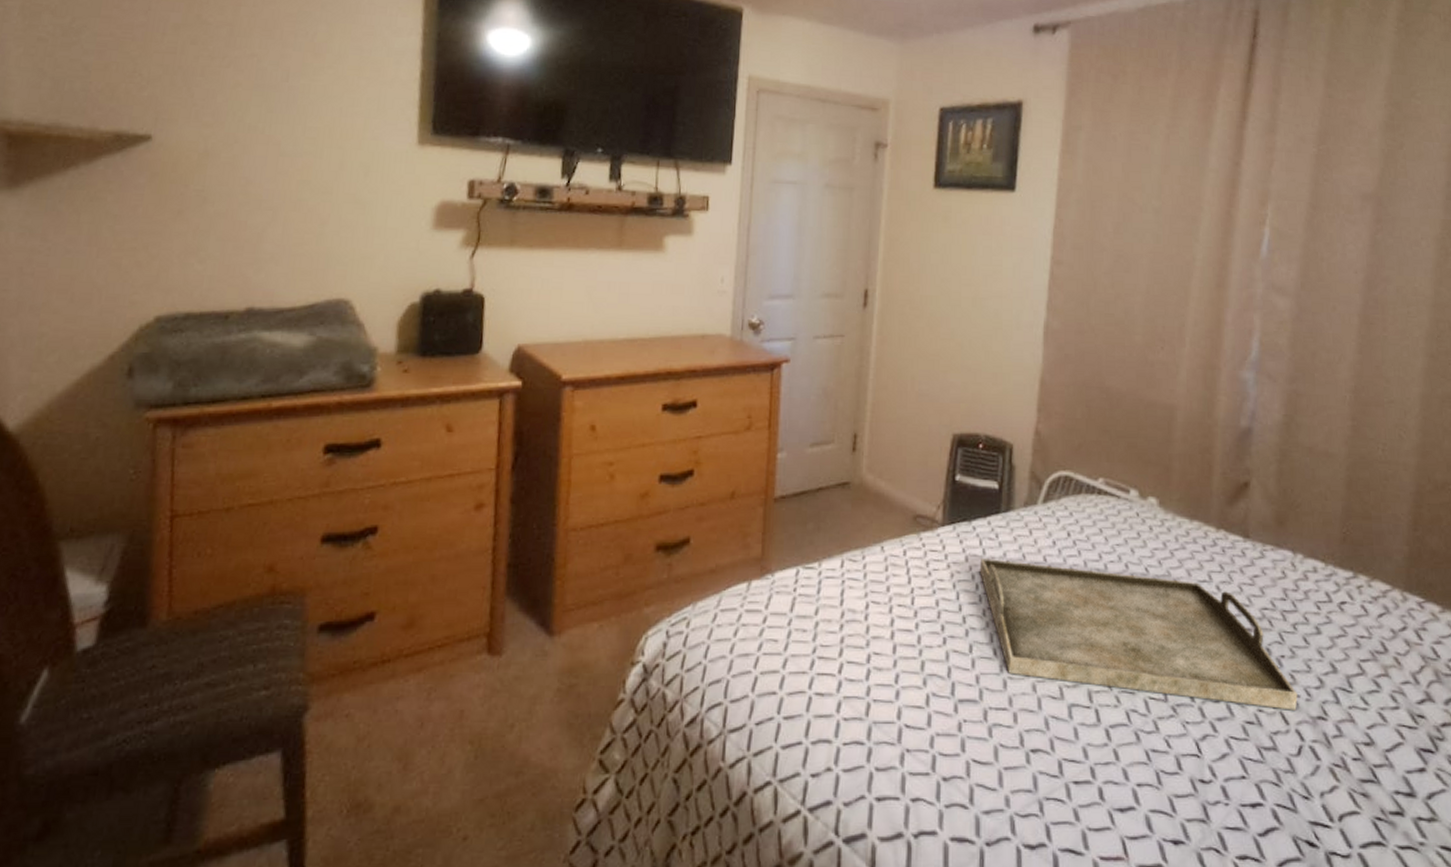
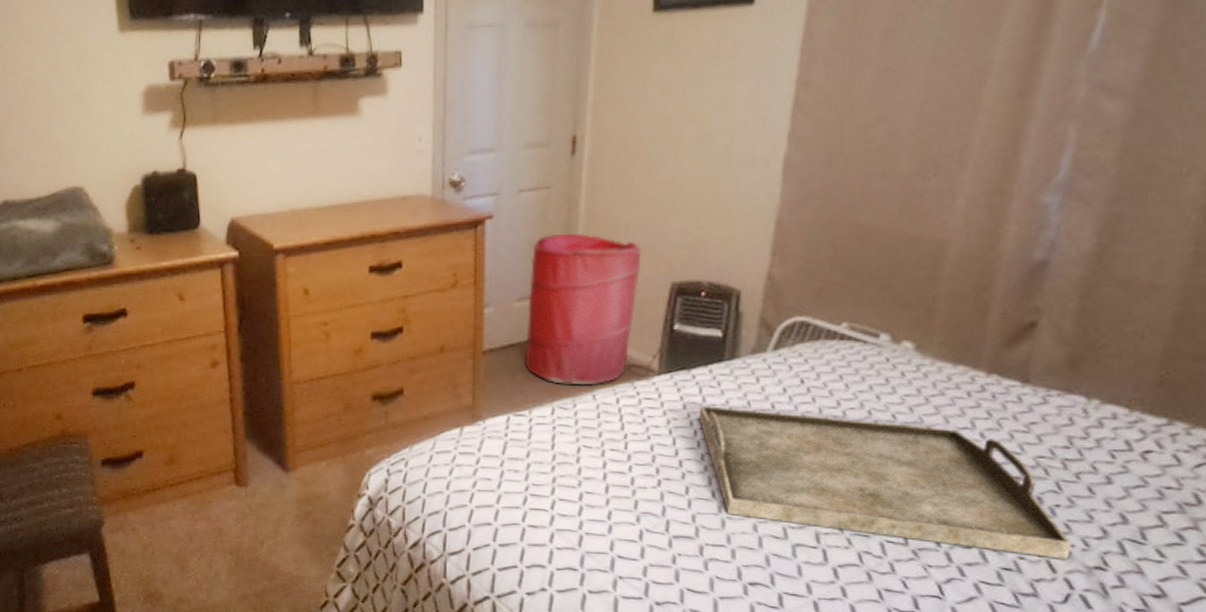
laundry hamper: none [815,381,926,537] -> present [524,233,642,386]

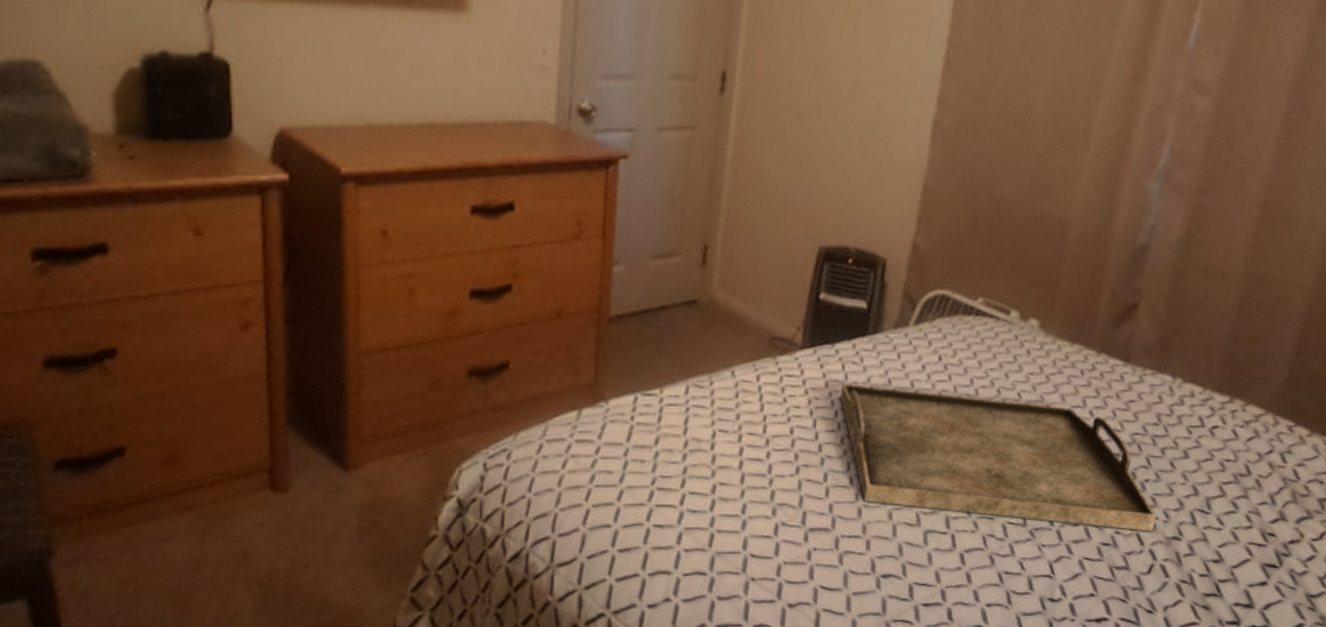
laundry hamper: present [524,233,642,386] -> none [657,183,790,360]

